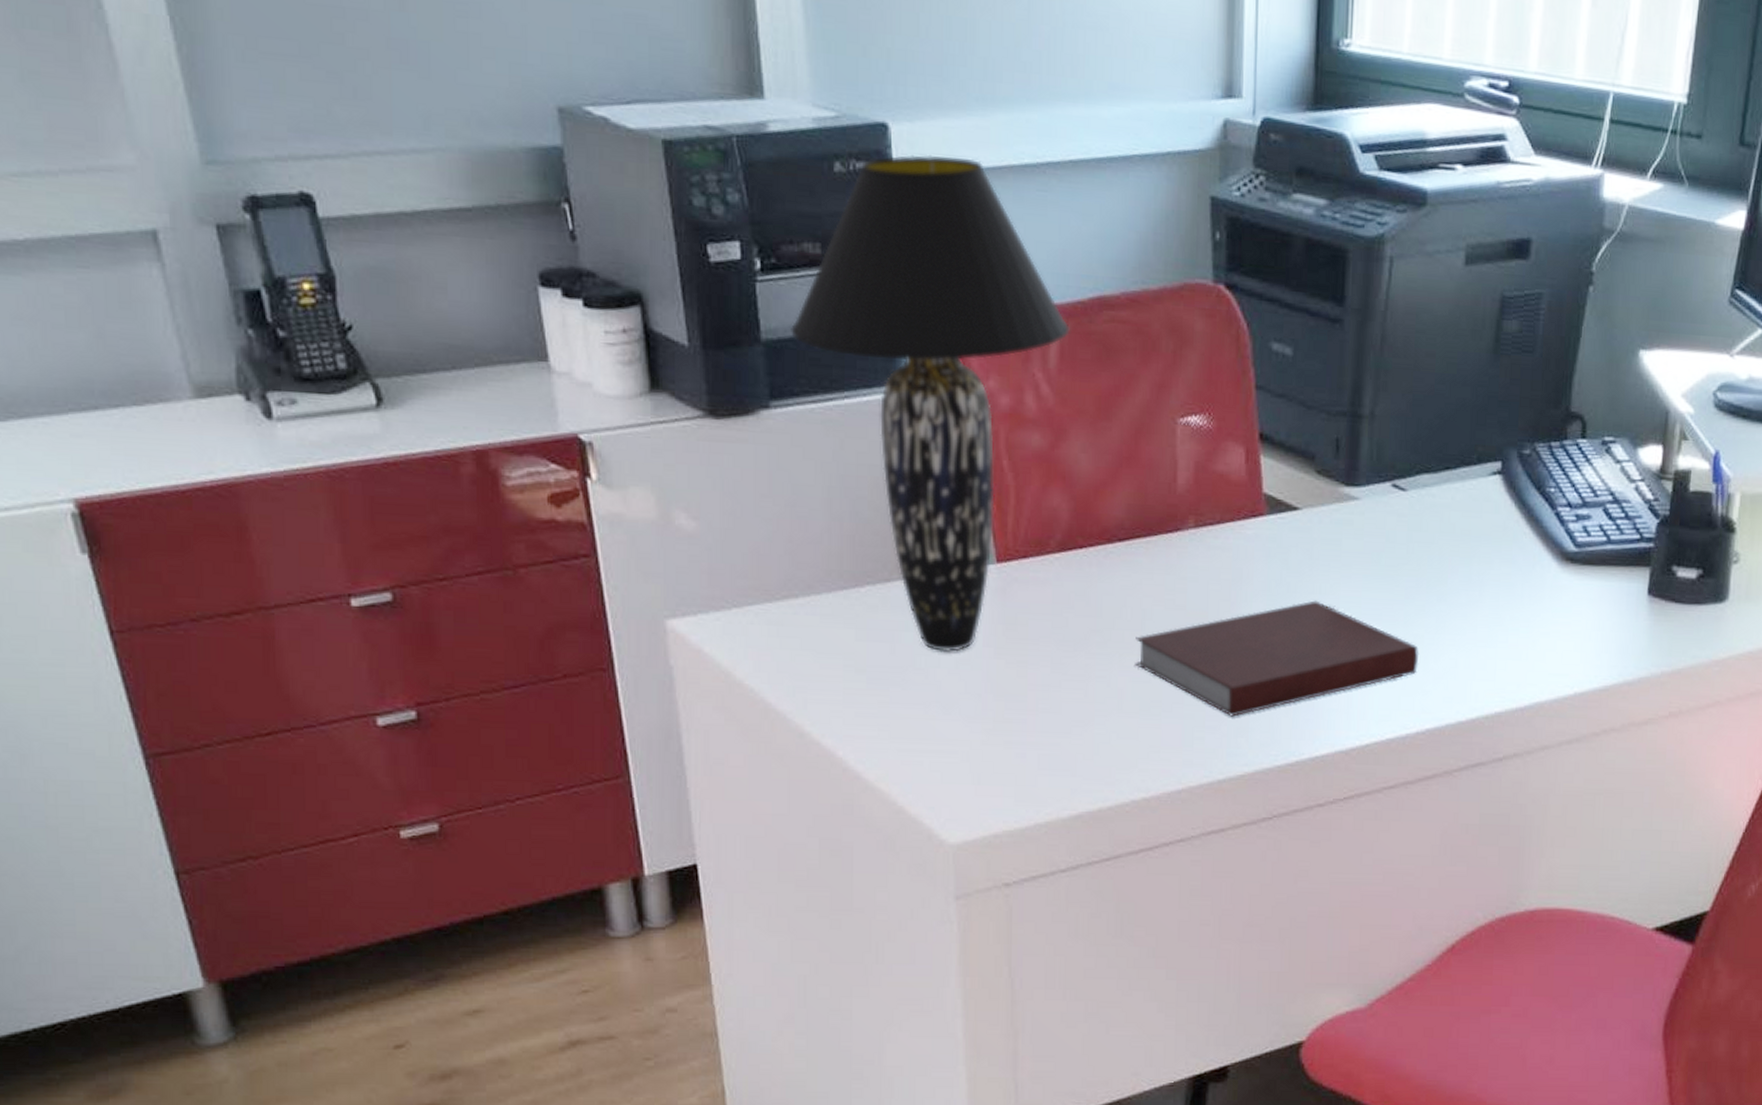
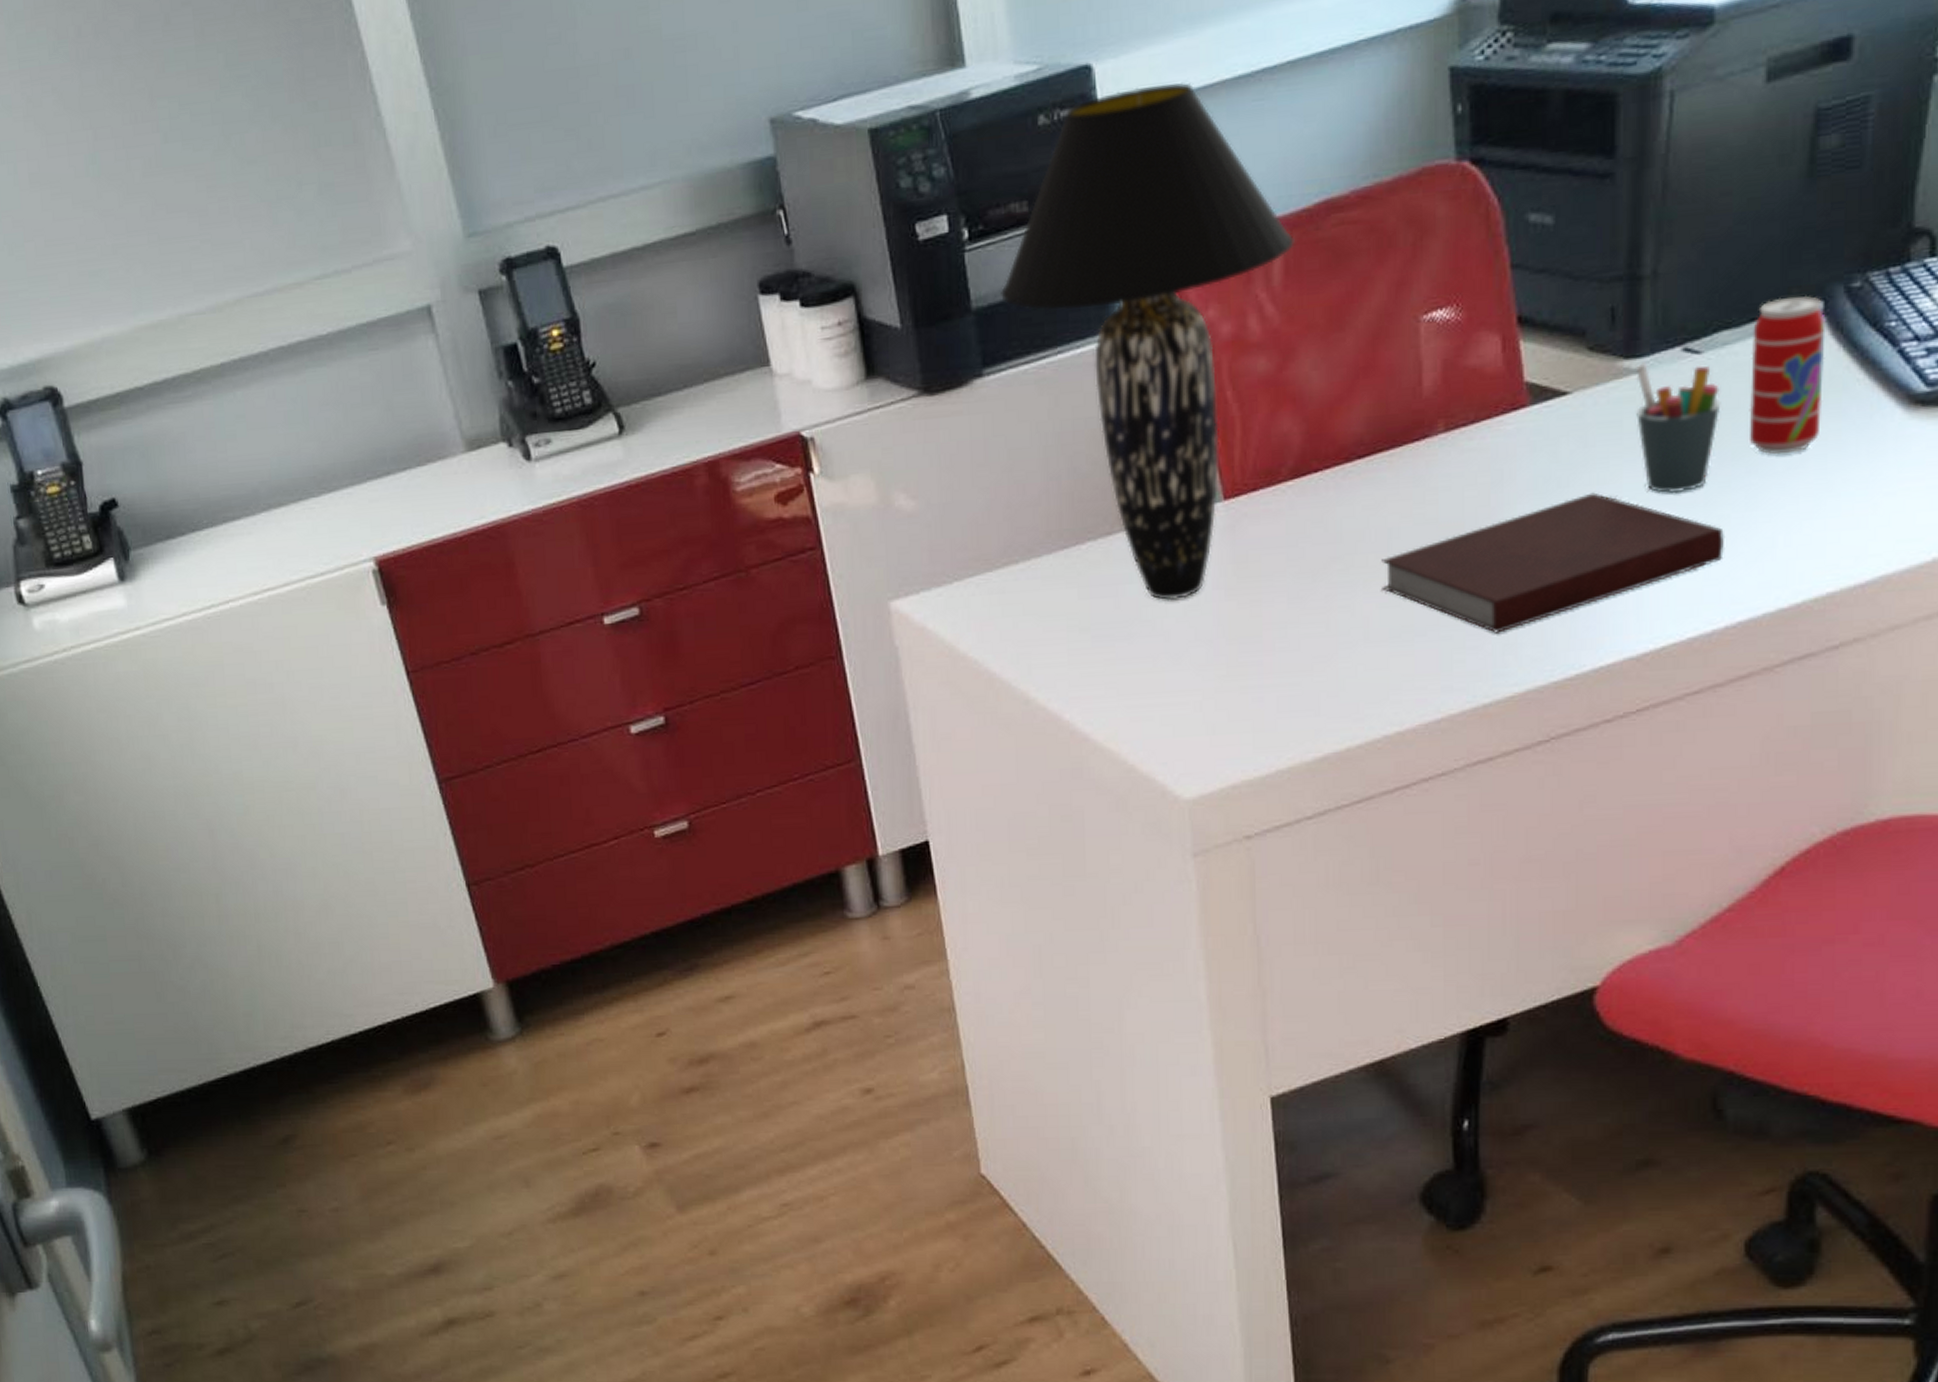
pen holder: none [1353,491,1420,611] -> present [1635,362,1721,494]
beverage can: none [1440,453,1503,589] -> present [1748,295,1826,455]

